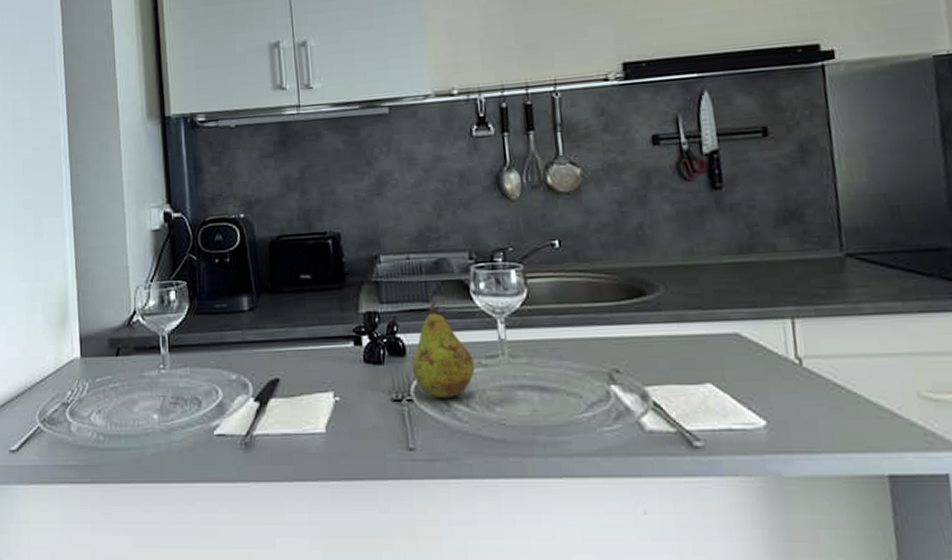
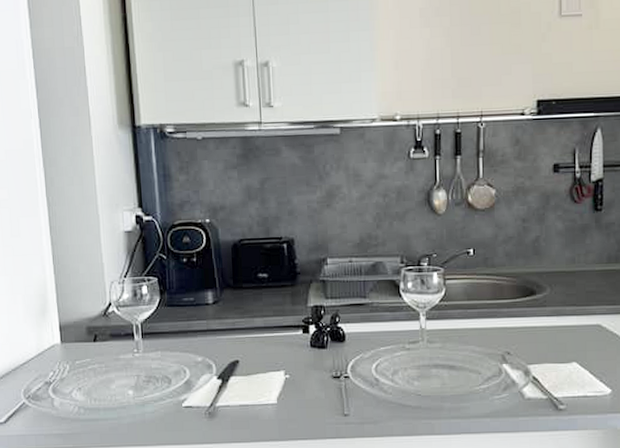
fruit: present [411,303,475,399] -> none [349,298,400,376]

